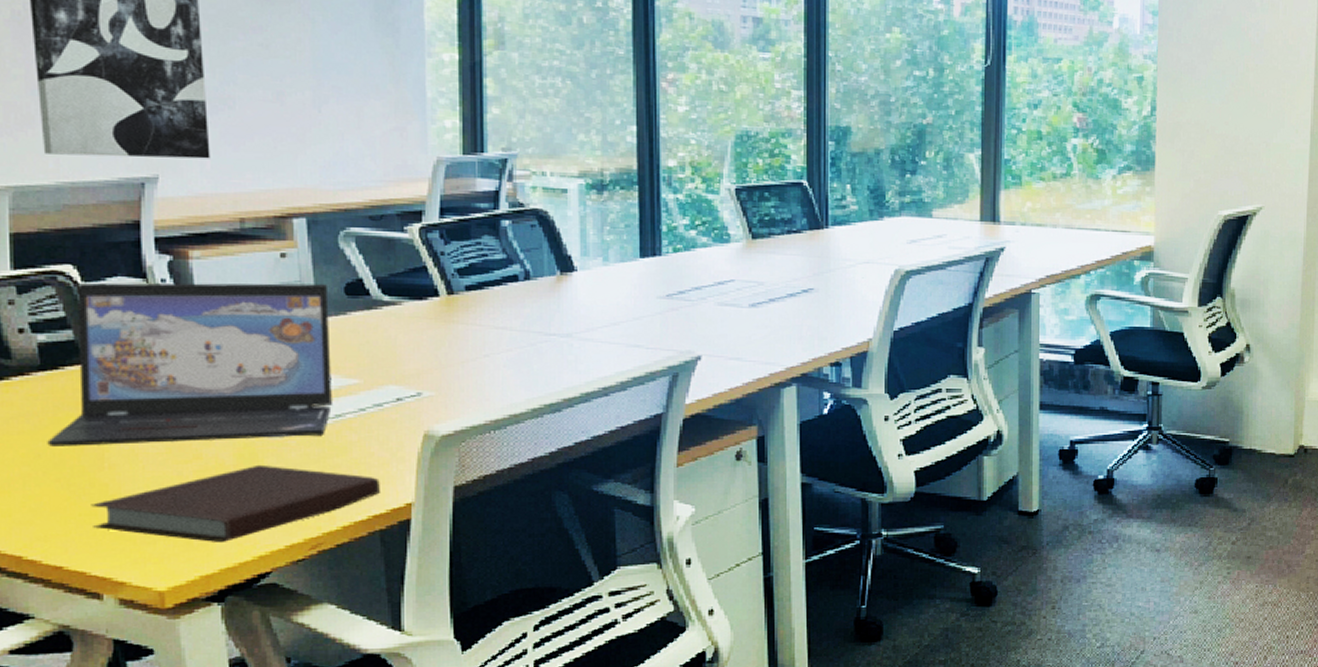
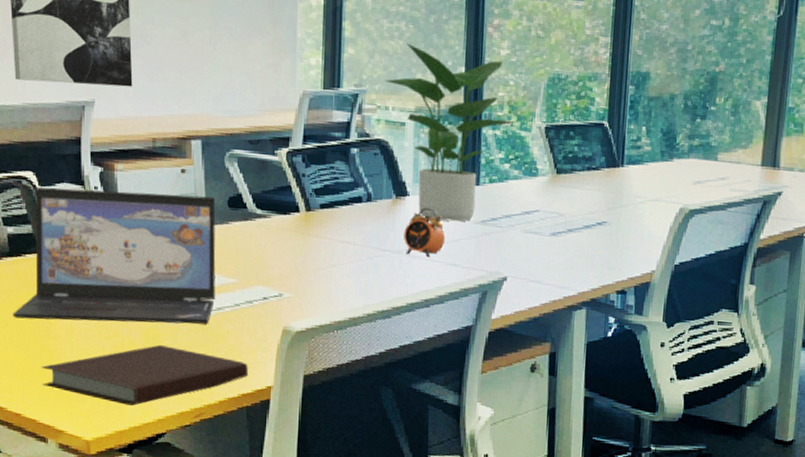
potted plant: none [540,100,702,297] -> present [385,43,517,222]
alarm clock: none [573,283,624,340] -> present [404,207,446,258]

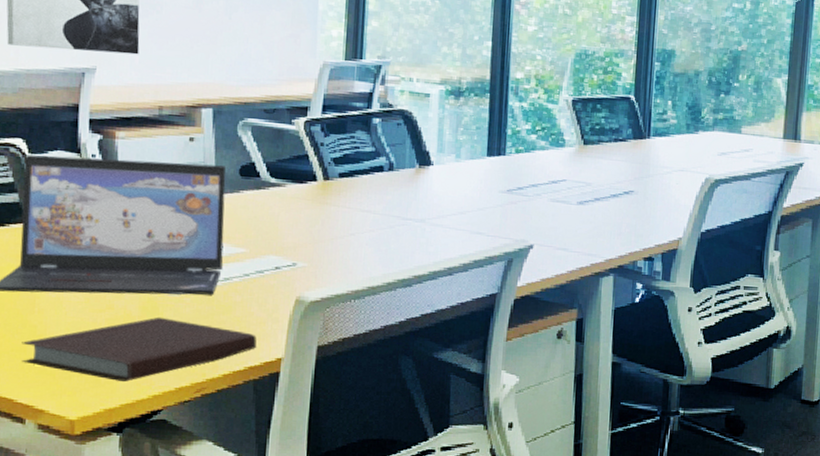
potted plant: present [385,43,517,222] -> none [410,17,544,191]
alarm clock: present [404,207,446,258] -> none [427,177,470,226]

